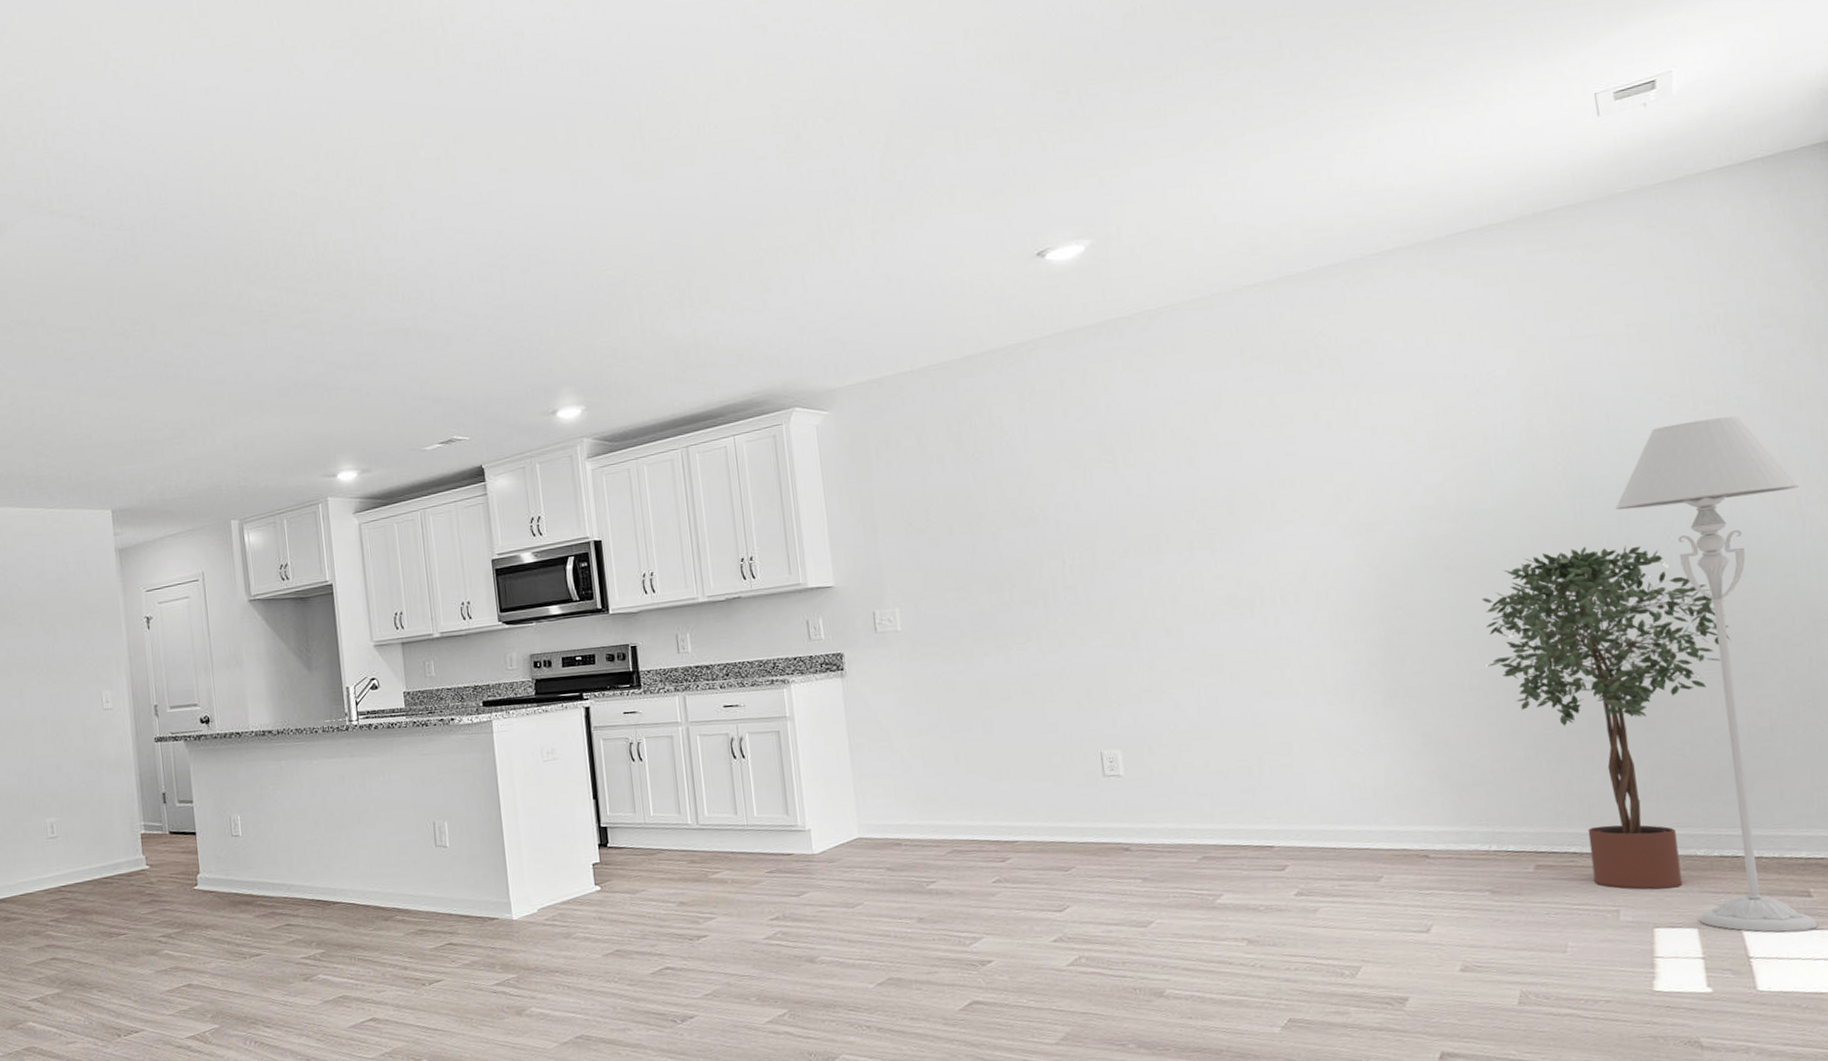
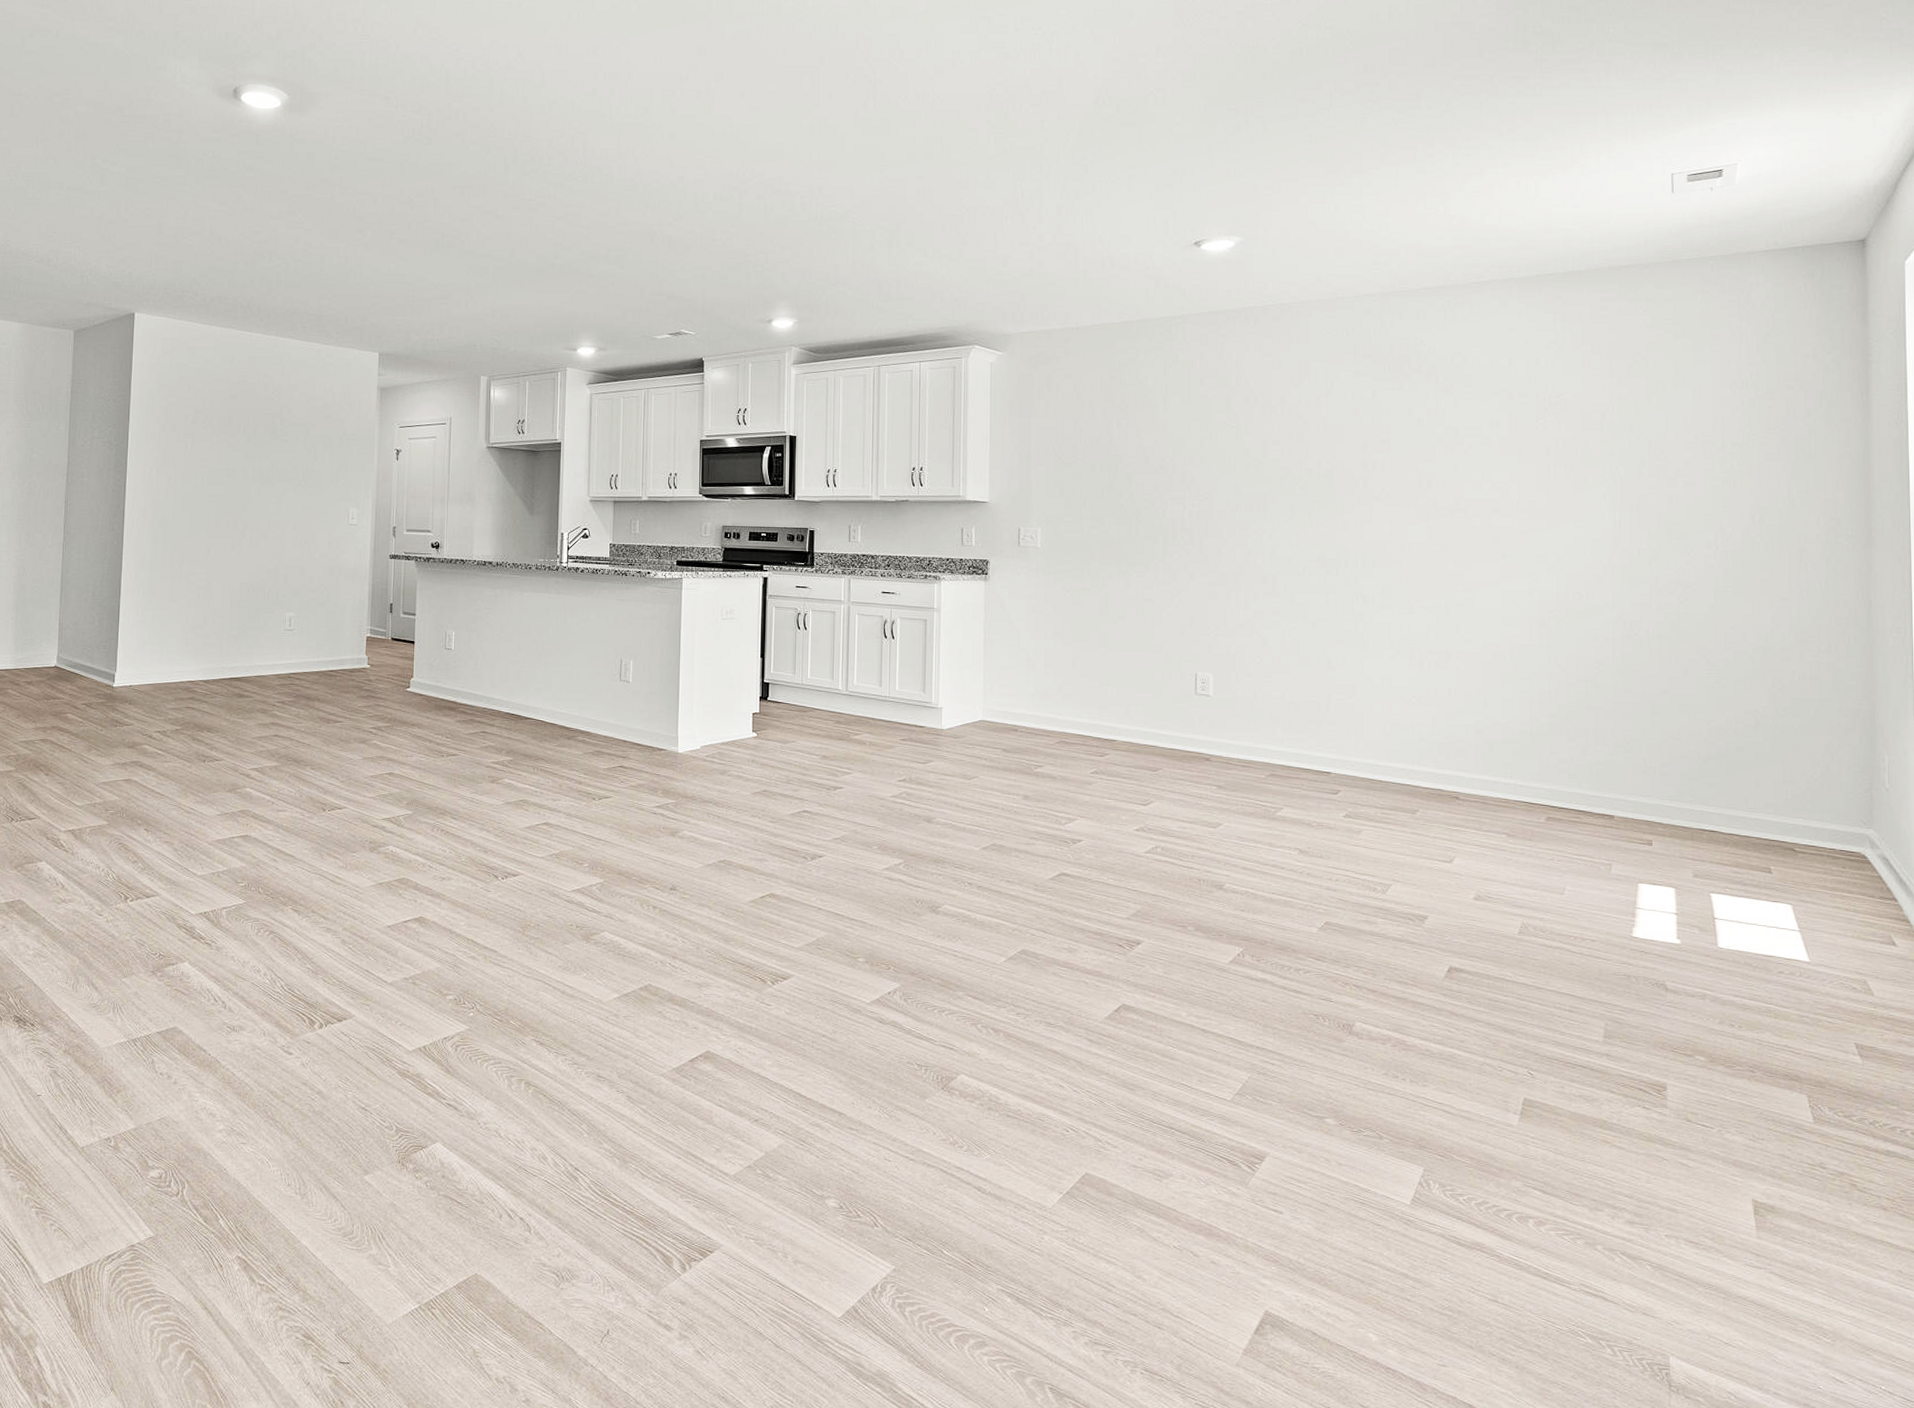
potted tree: present [1481,546,1731,890] -> none [1527,552,1730,852]
floor lamp: present [1615,416,1818,932] -> none [1648,459,1801,902]

